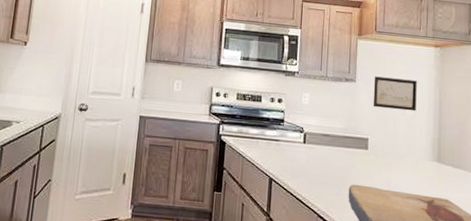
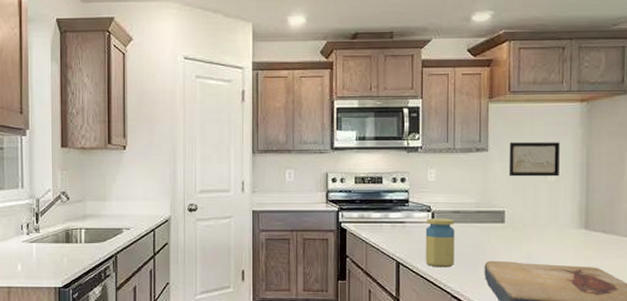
jar: none [295,139,324,188] -> present [425,219,455,268]

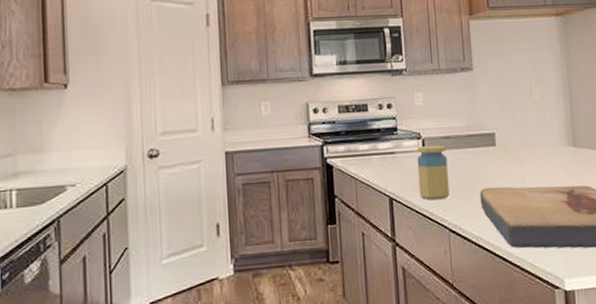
wall art: present [508,142,560,177] -> none [492,58,544,96]

